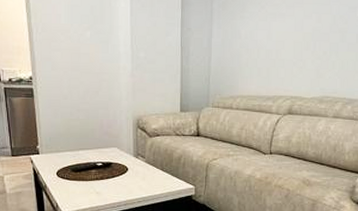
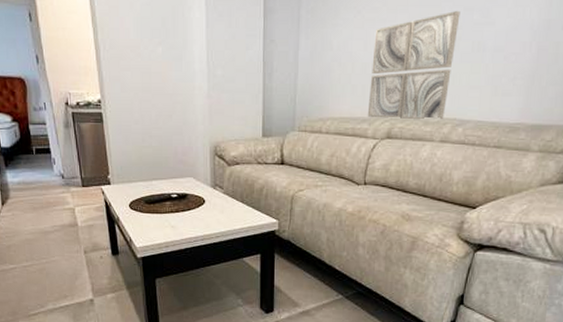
wall art: none [271,9,346,100] -> present [367,11,460,122]

